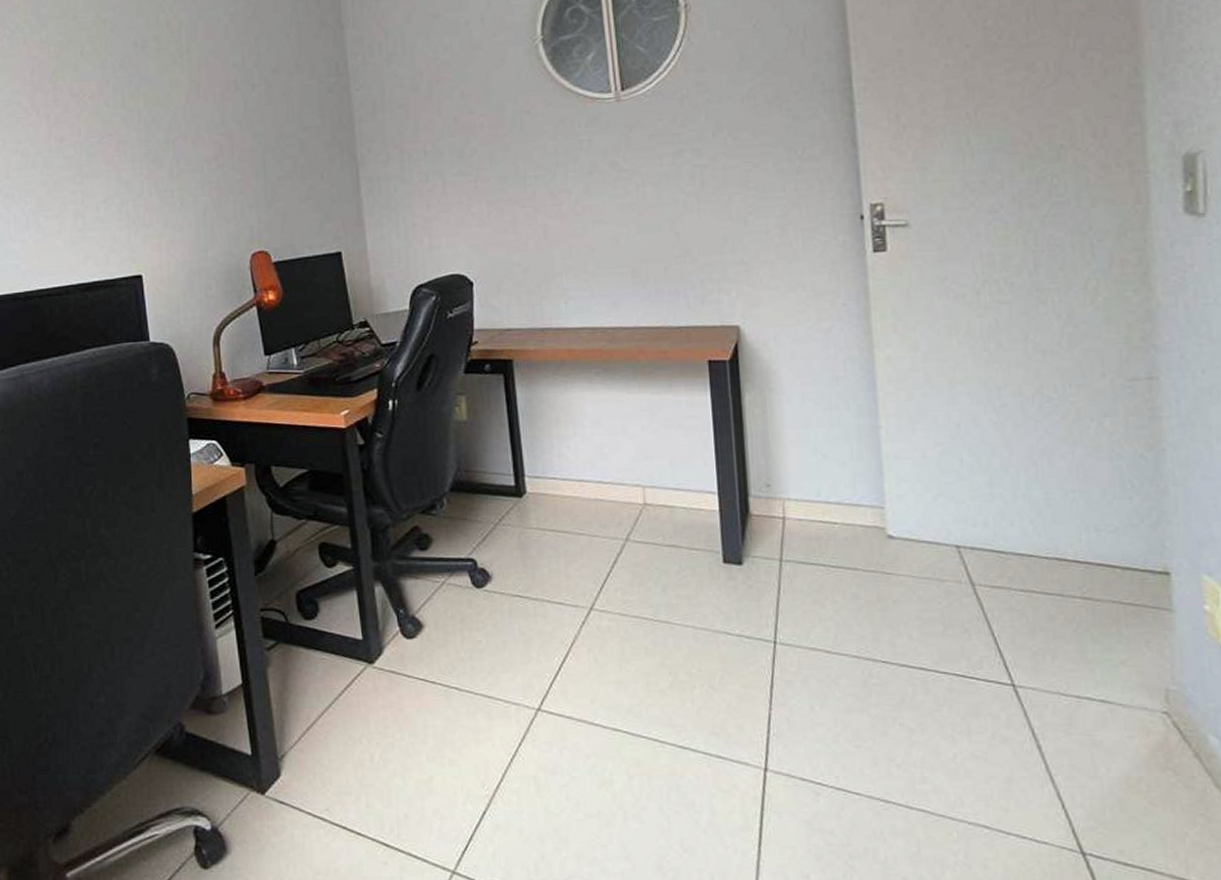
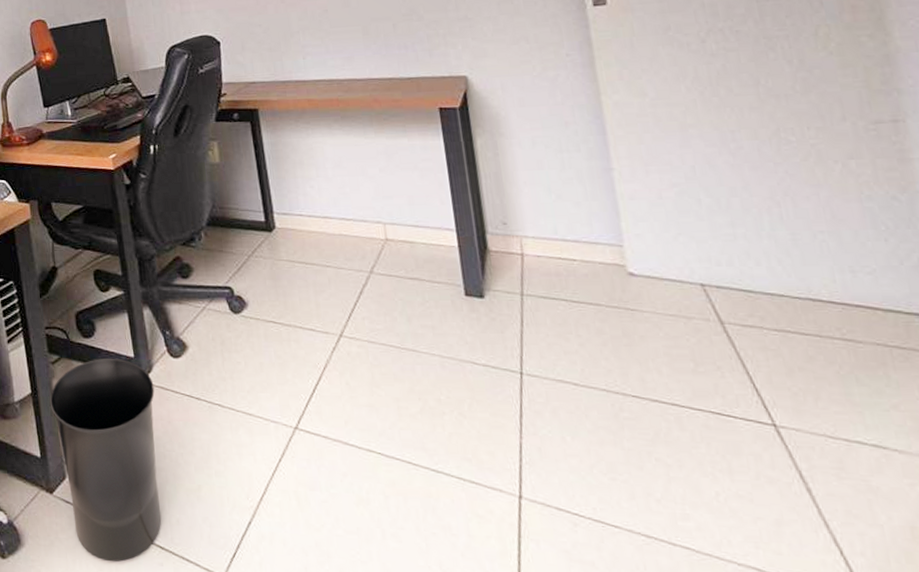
waste bin: none [264,641,388,864] -> present [50,358,162,562]

